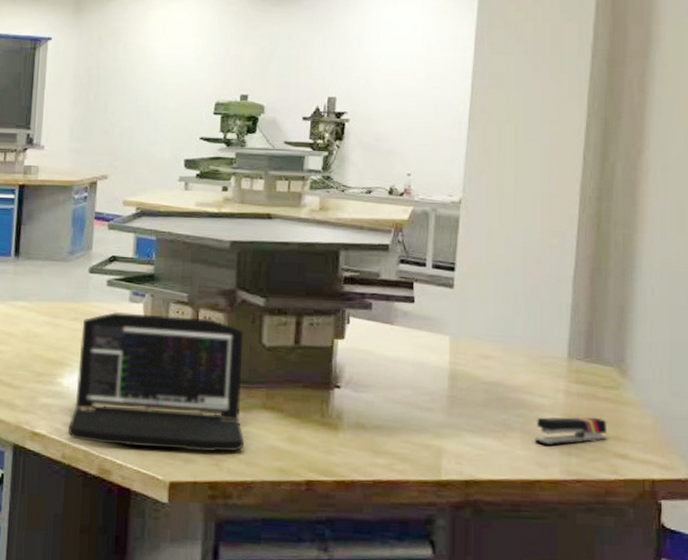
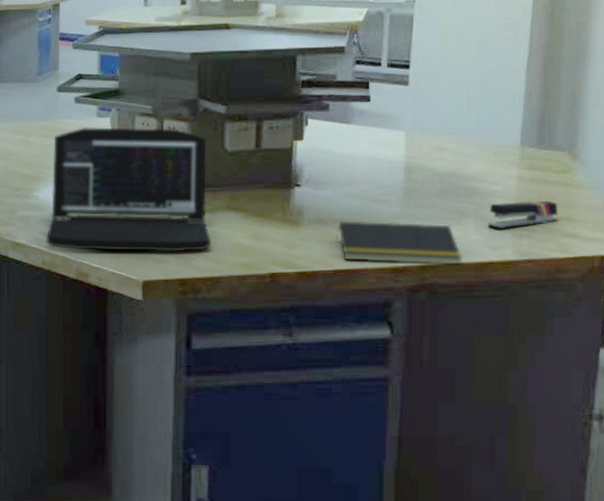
notepad: none [376,427,509,482] -> present [336,221,463,265]

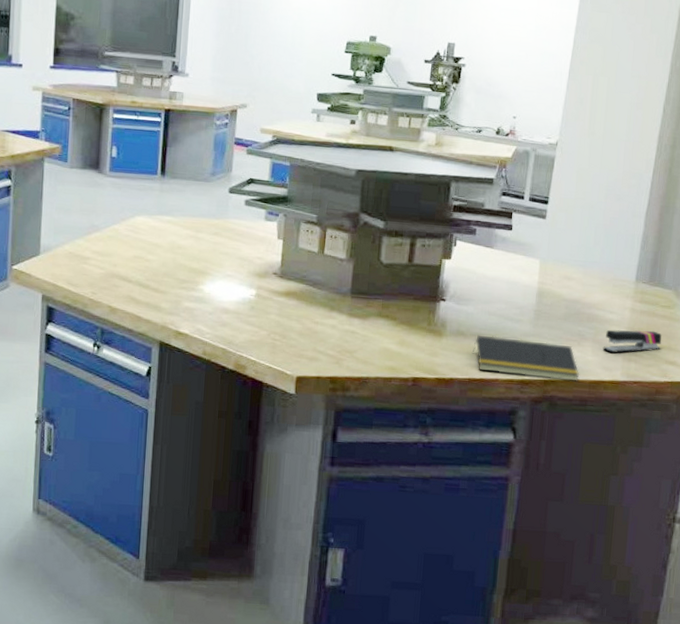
laptop: present [47,127,212,252] -> none [209,229,365,353]

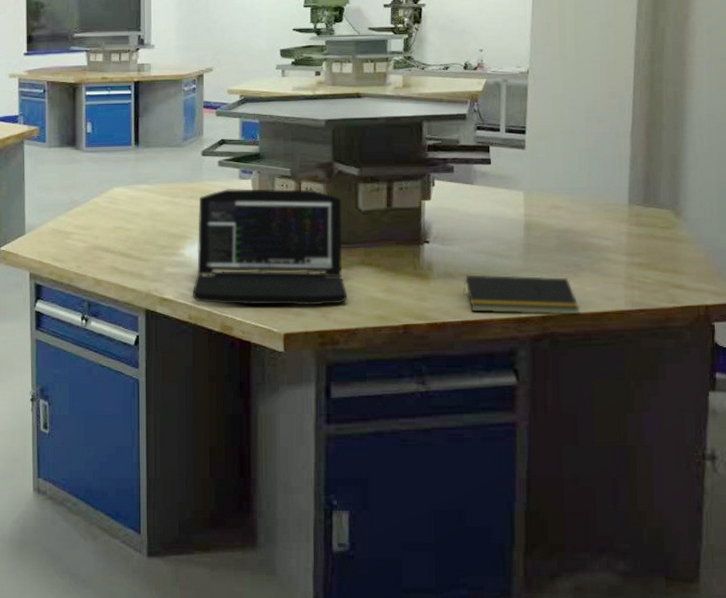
laptop: none [209,229,365,353] -> present [193,188,348,306]
stapler: present [603,329,662,353] -> none [601,254,666,281]

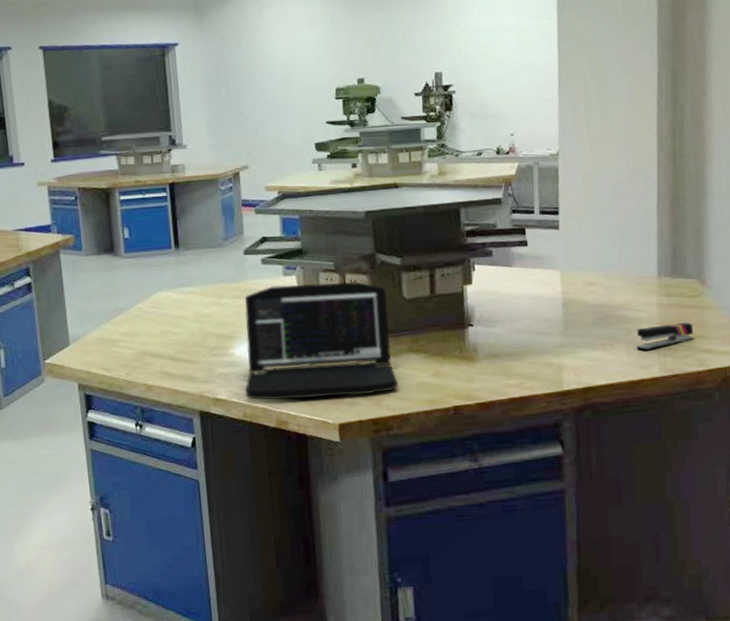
notepad: present [463,274,580,315] -> none [508,350,618,389]
stapler: none [601,254,666,281] -> present [636,322,694,350]

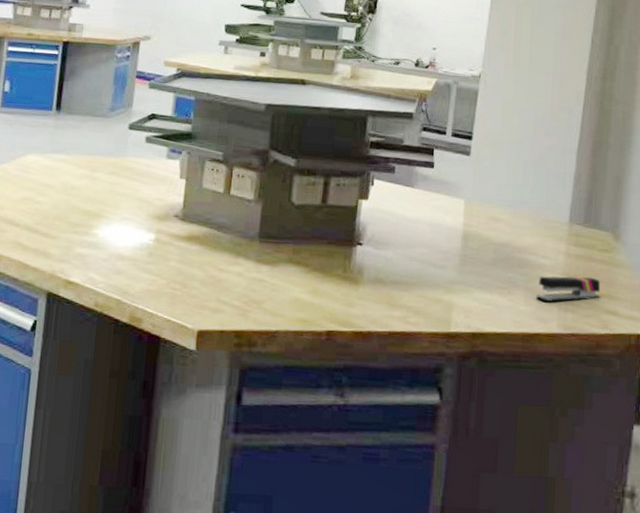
laptop: present [245,281,399,401] -> none [102,168,275,303]

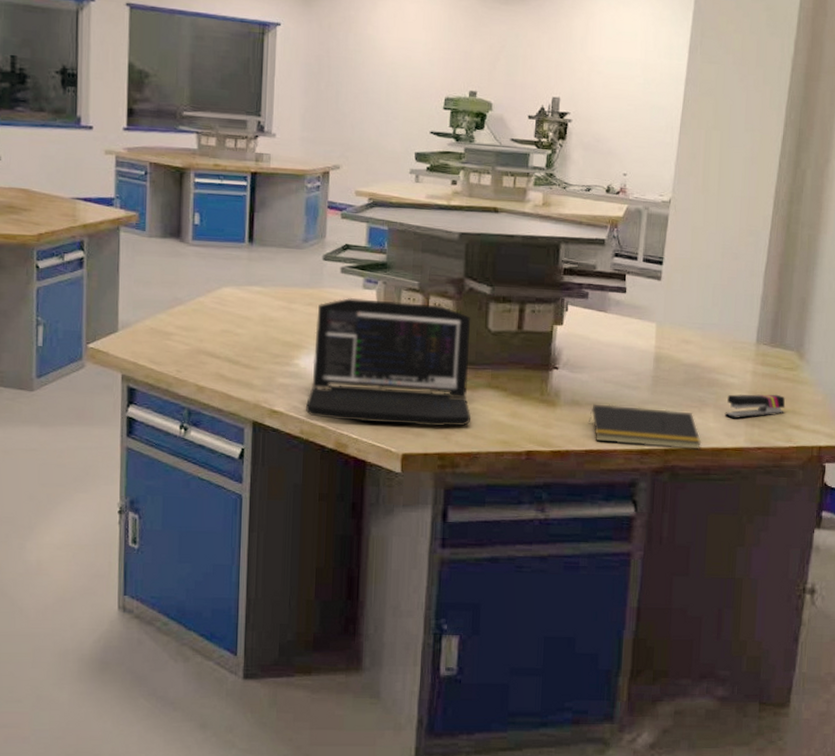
laptop: none [102,168,275,303] -> present [306,298,472,427]
notepad: none [393,282,512,334] -> present [589,404,702,450]

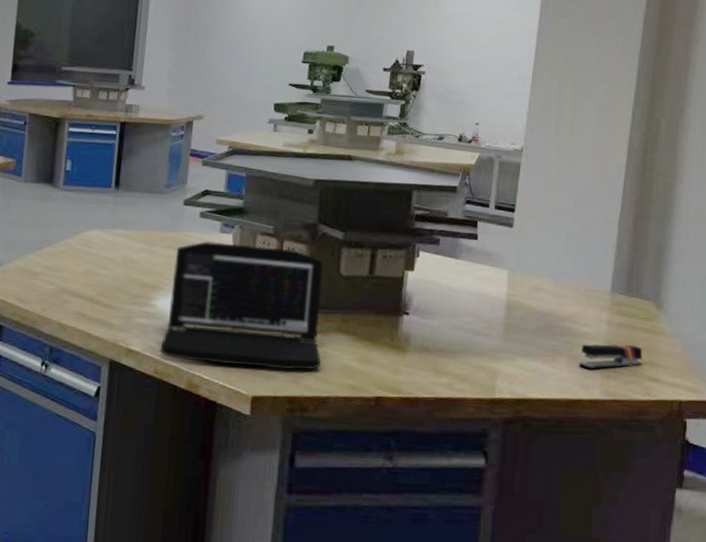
notepad: present [589,404,702,450] -> none [439,350,555,400]

